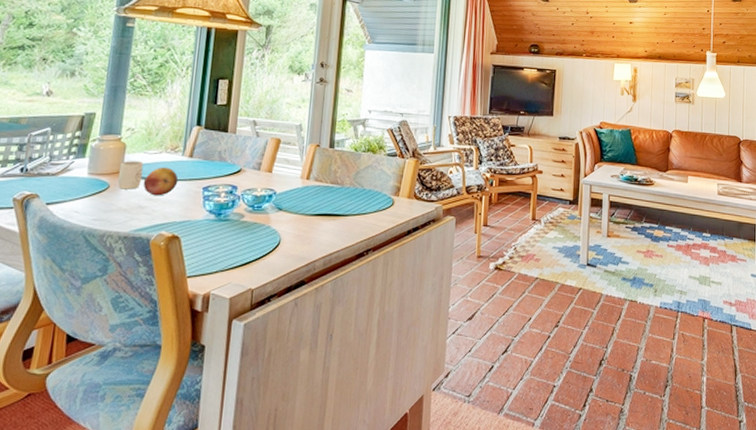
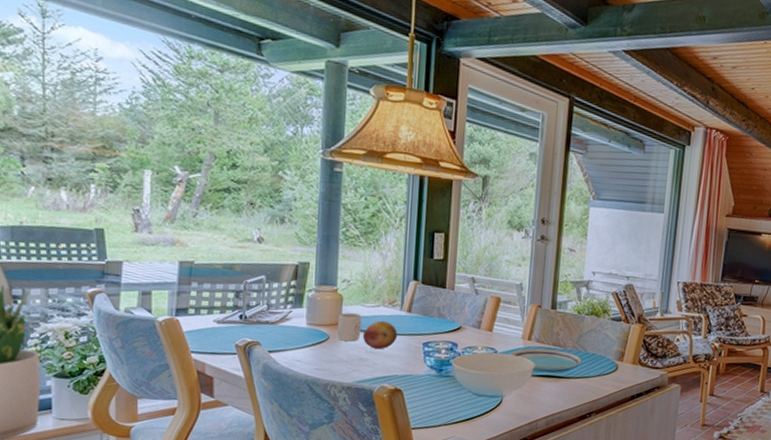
bowl: none [230,193,313,241] -> present [451,352,535,399]
plate: none [289,187,359,212] -> present [510,348,582,373]

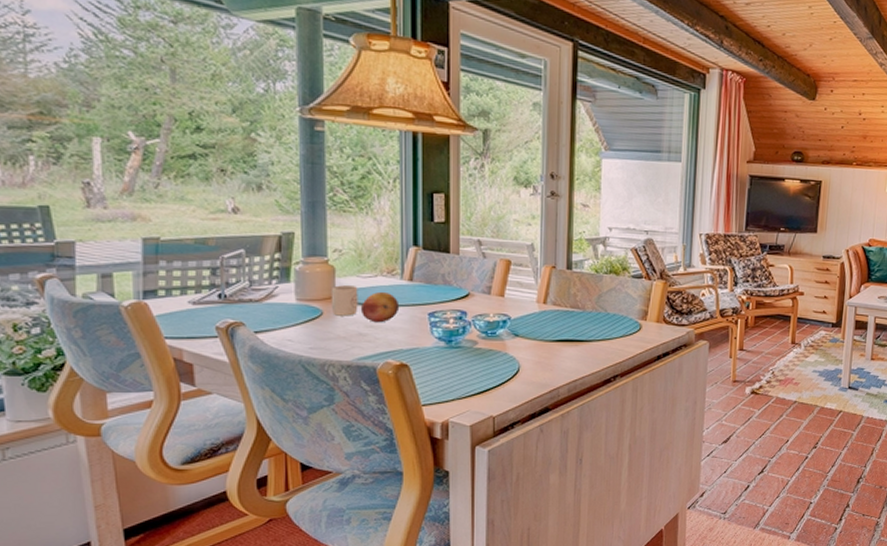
bowl: present [451,352,535,399] -> none [460,319,553,368]
plate: present [510,348,582,373] -> none [525,312,603,337]

